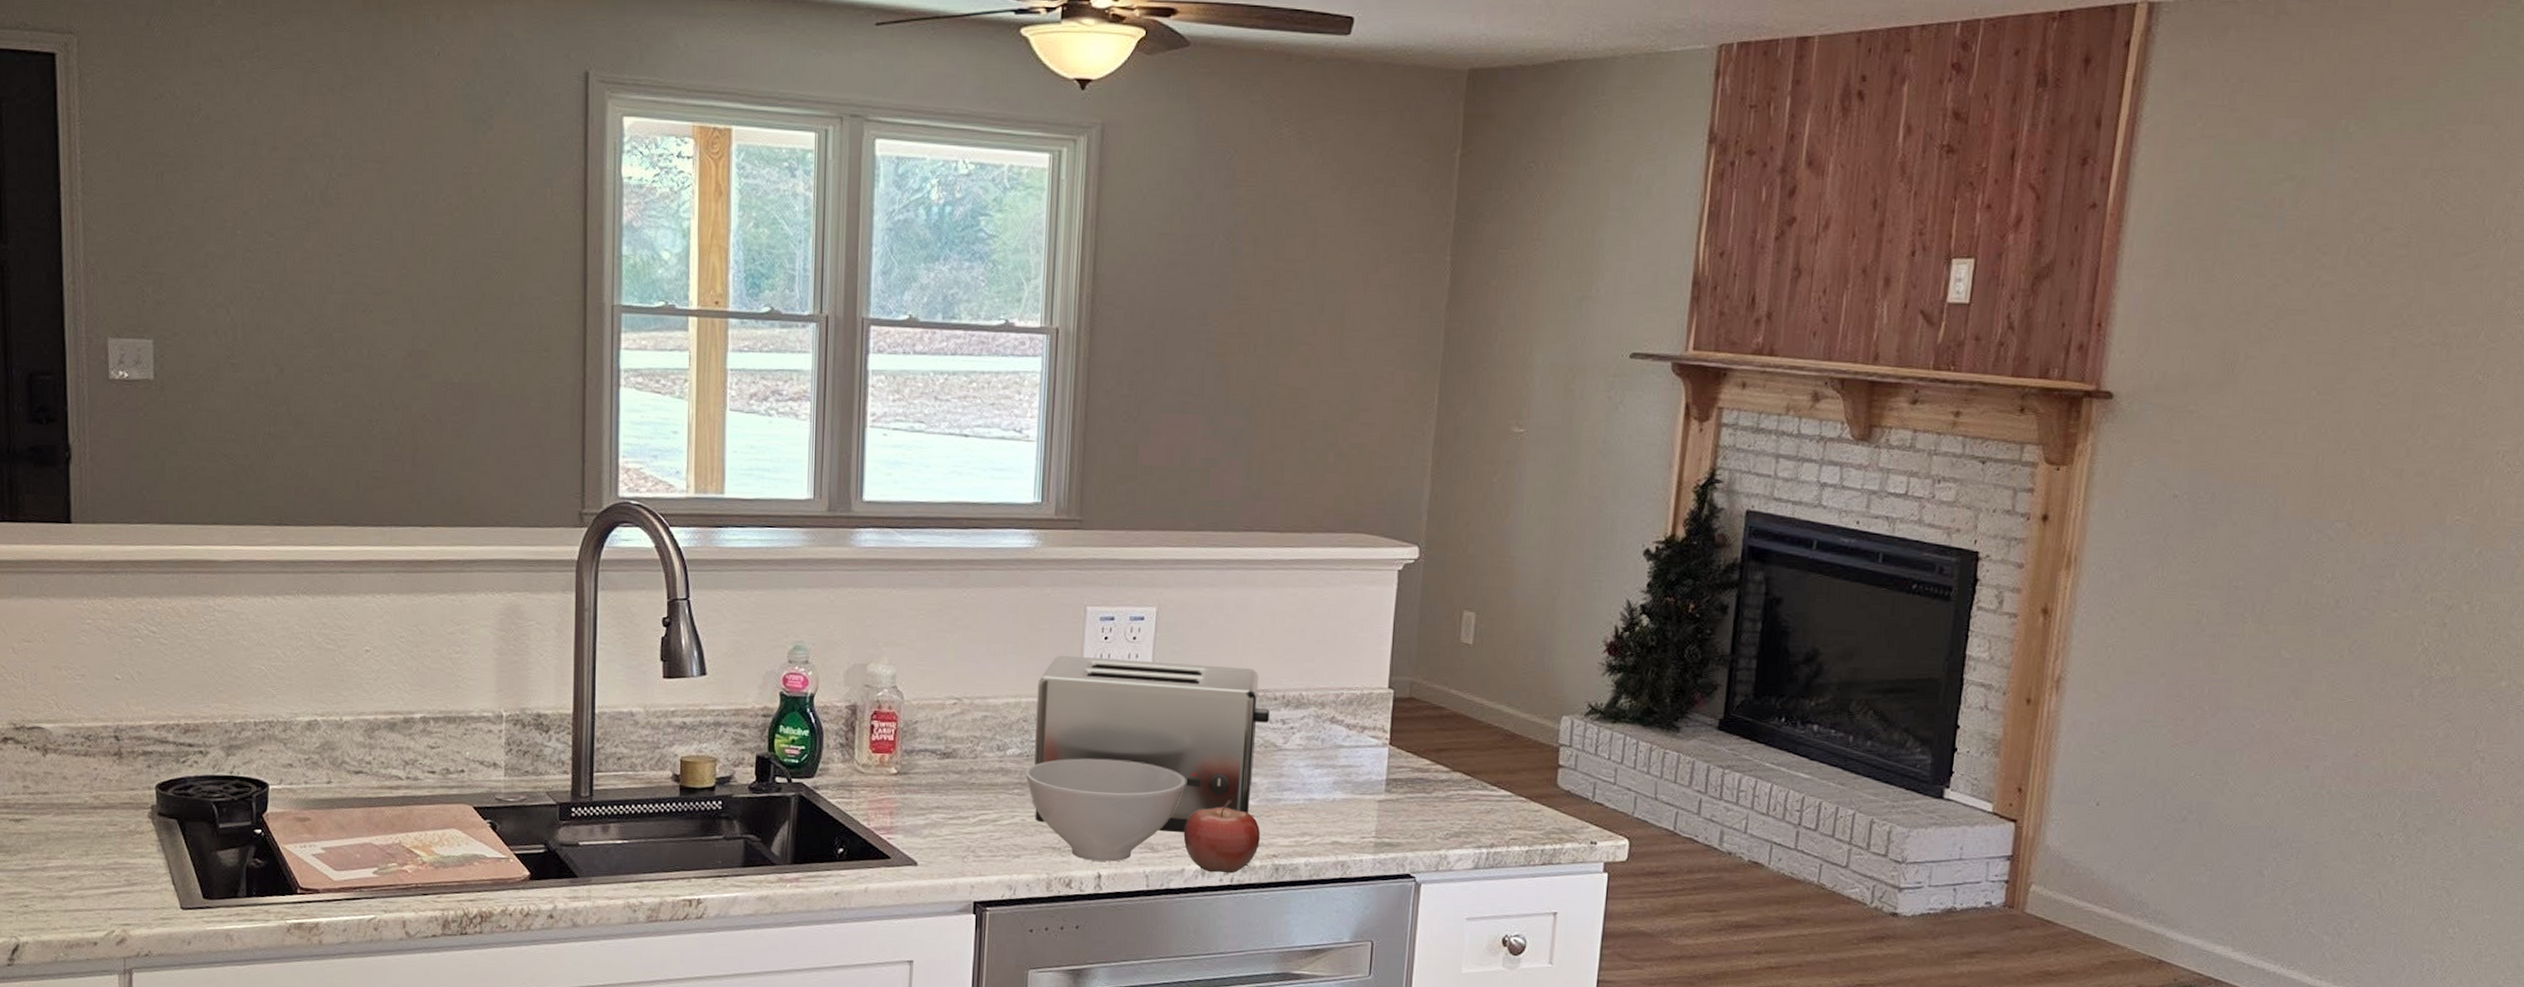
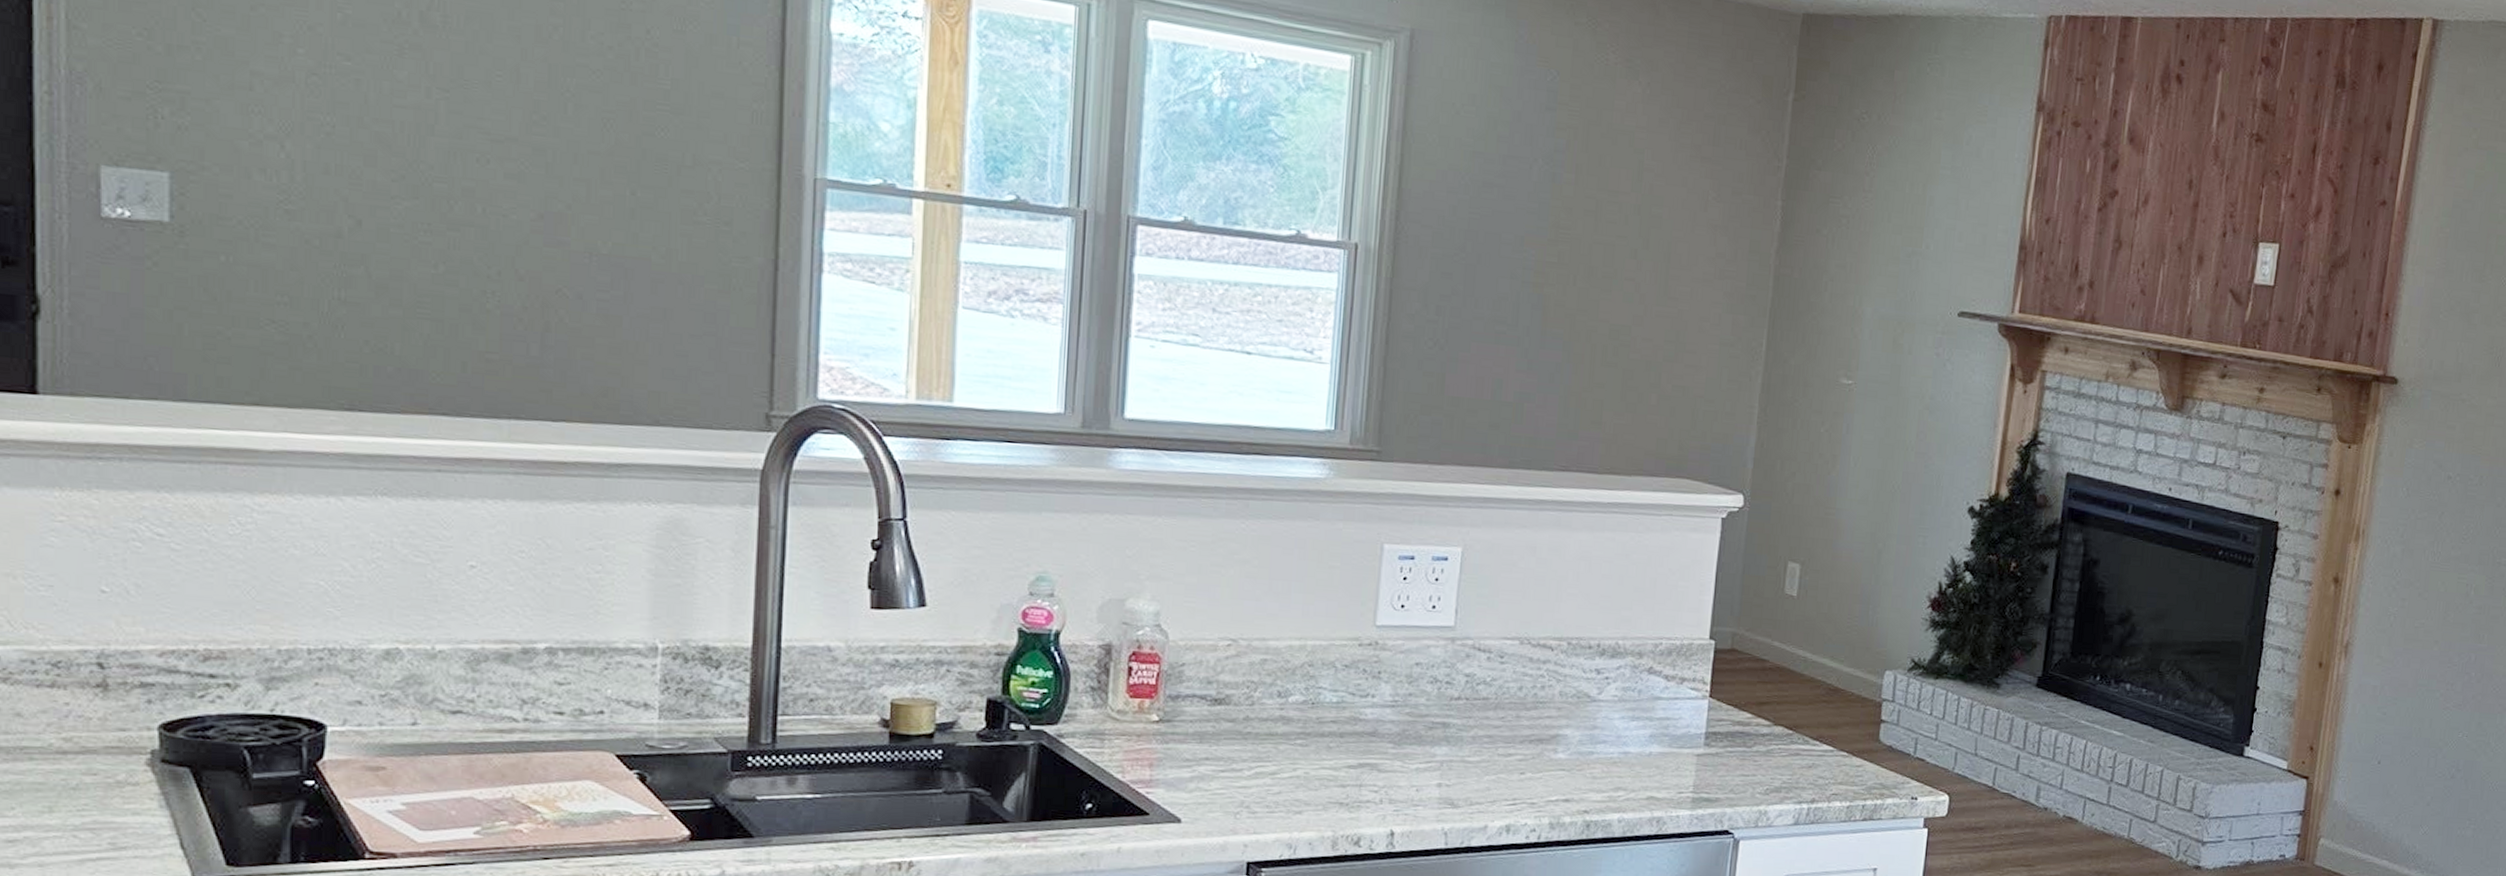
bowl: present [1025,758,1186,862] -> none [1310,706,1491,818]
toaster: present [1032,655,1270,833] -> none [1316,595,1584,788]
fruit: present [1183,799,1260,874] -> none [1487,752,1571,831]

